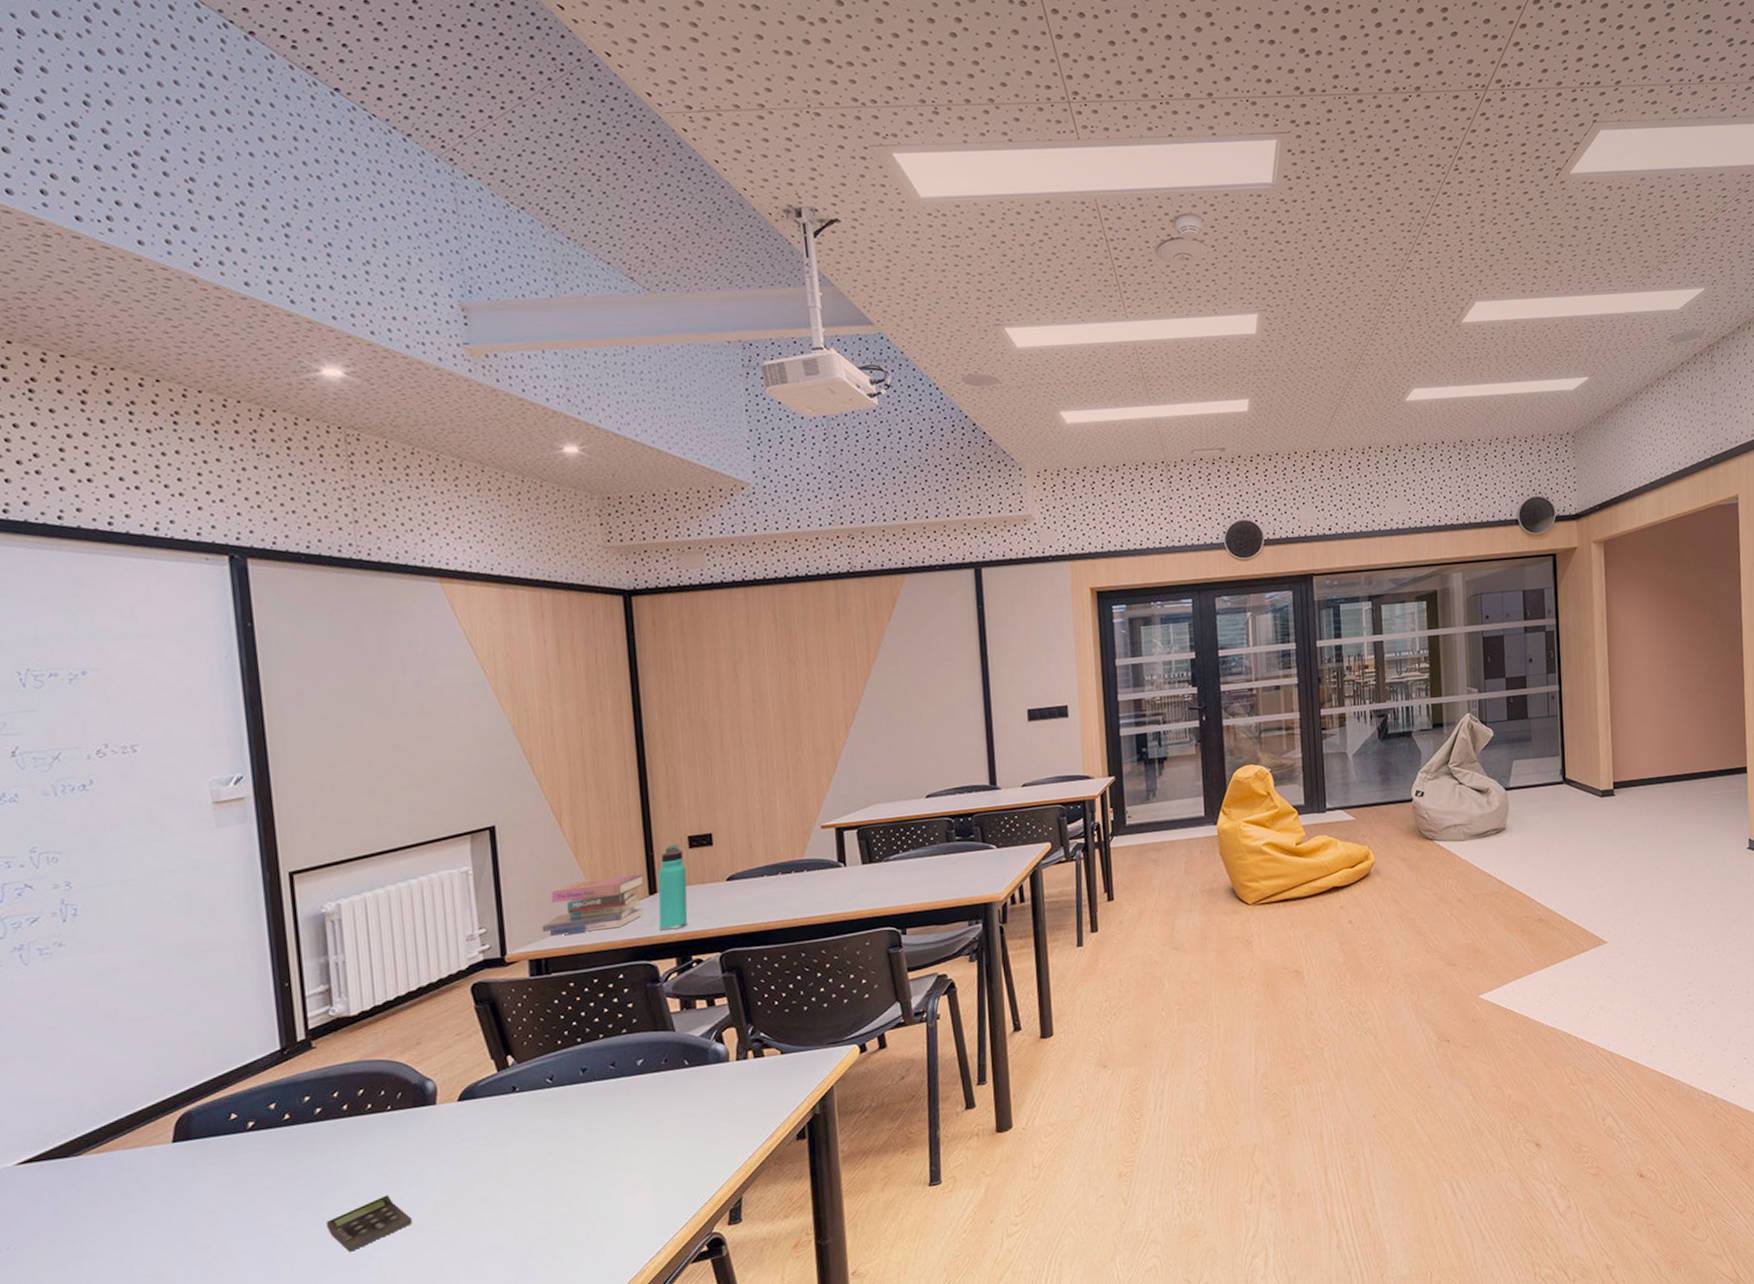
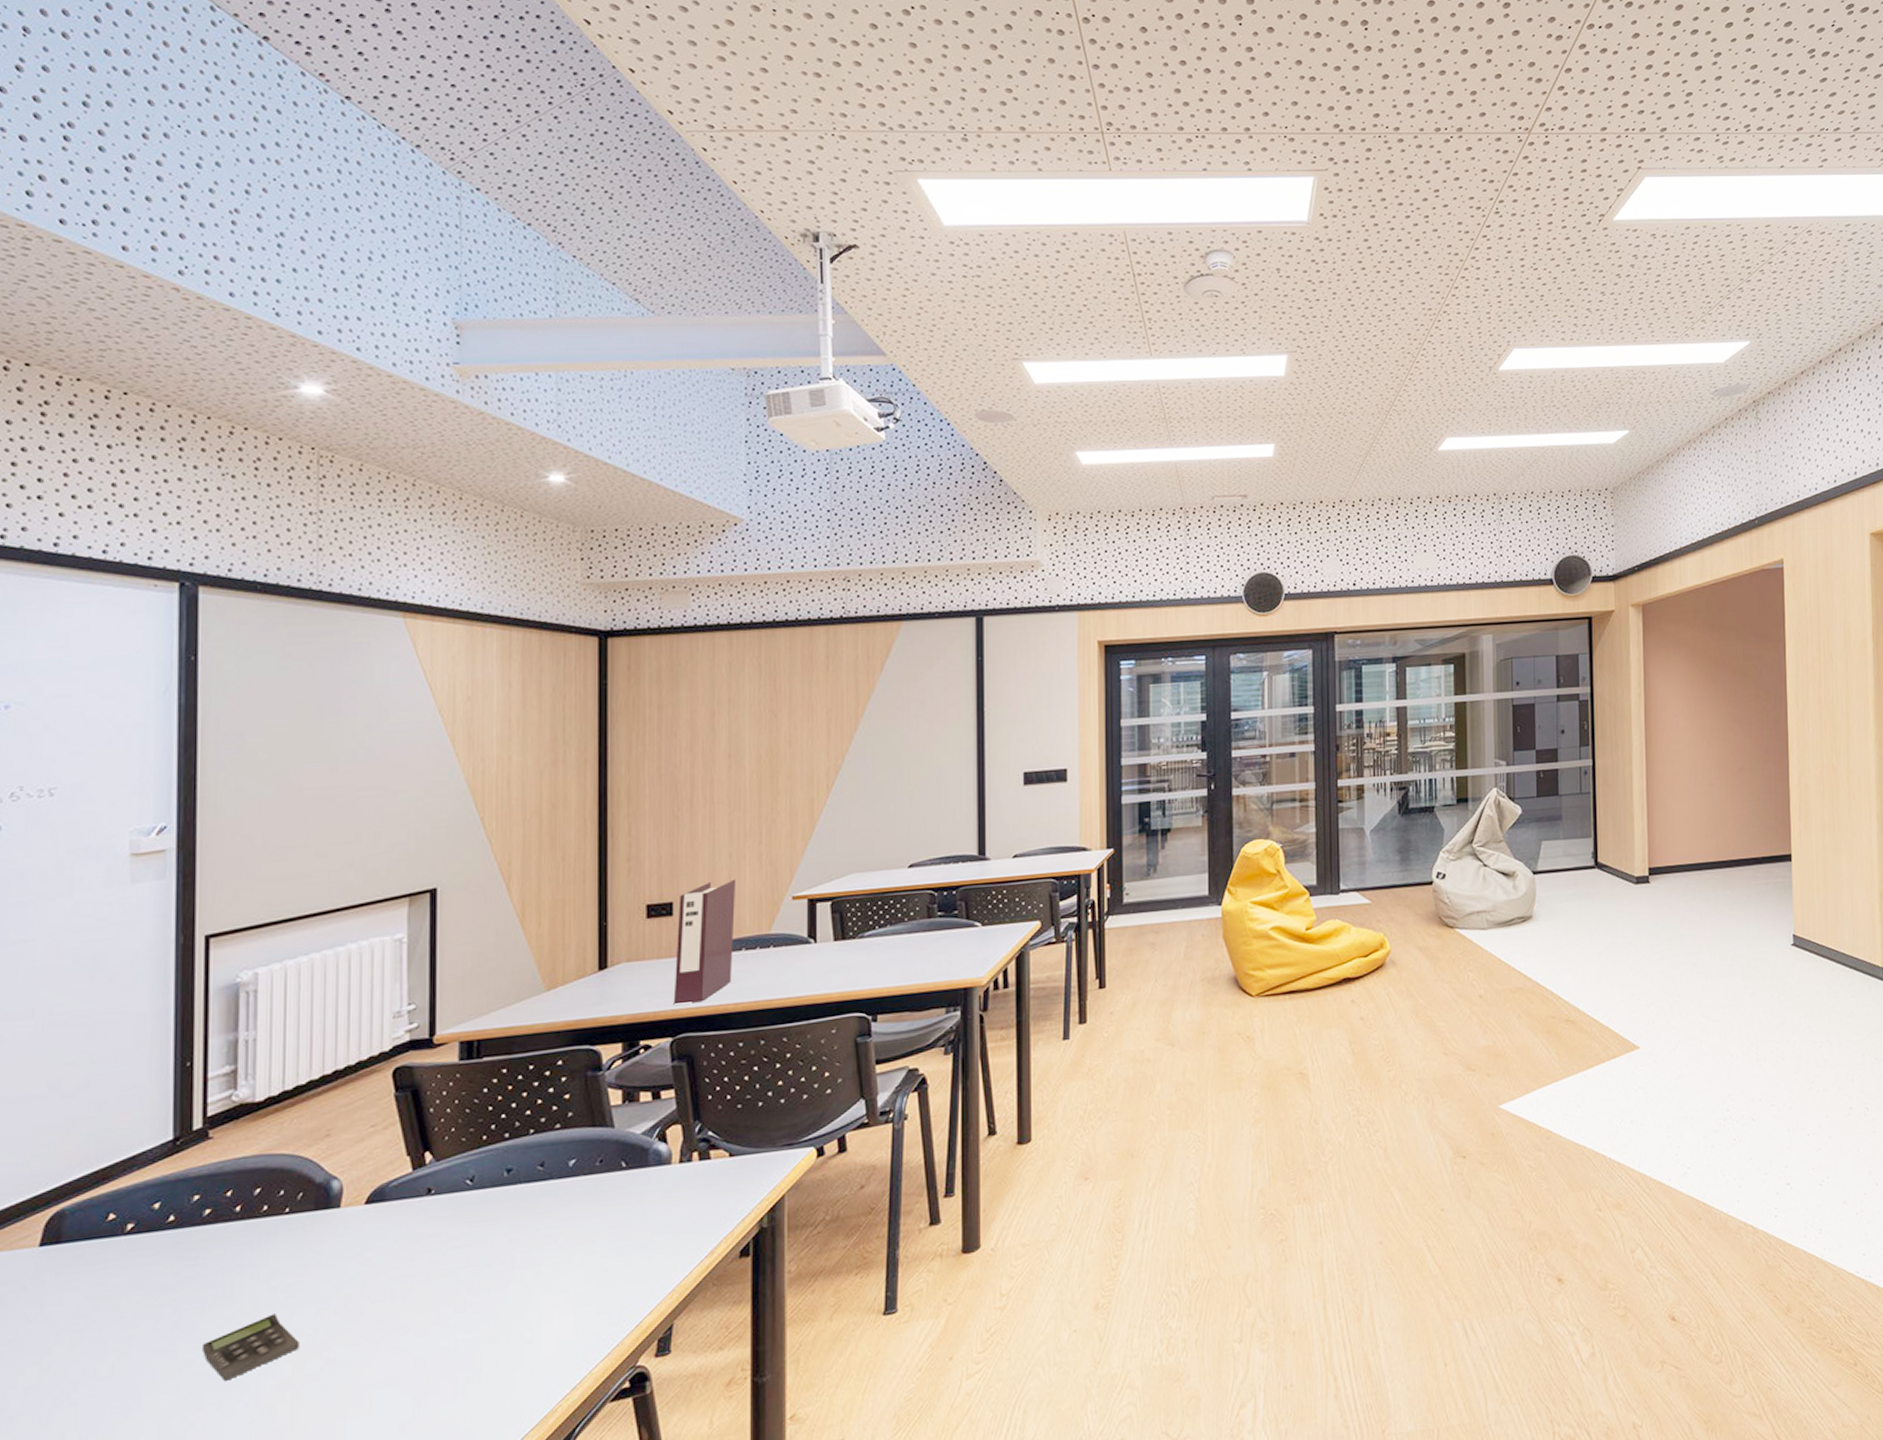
books: present [541,874,644,936] -> none [477,947,594,1015]
thermos bottle: present [658,844,688,932] -> none [606,914,641,1013]
binder: none [717,811,771,924] -> present [673,879,737,1005]

